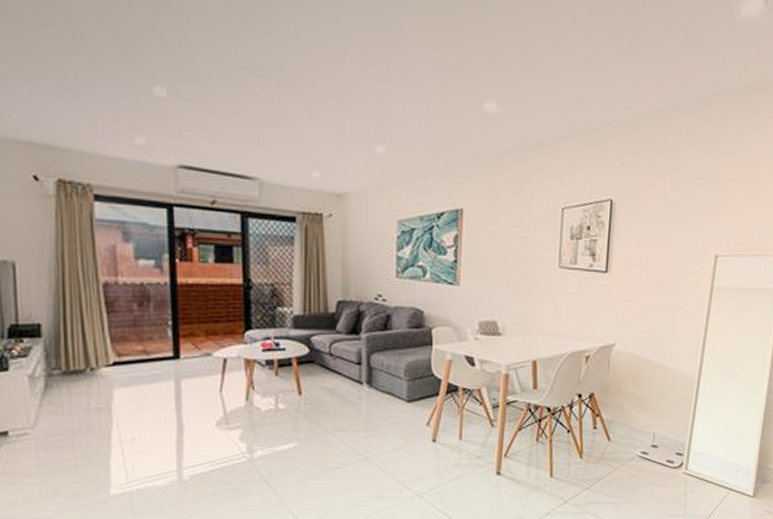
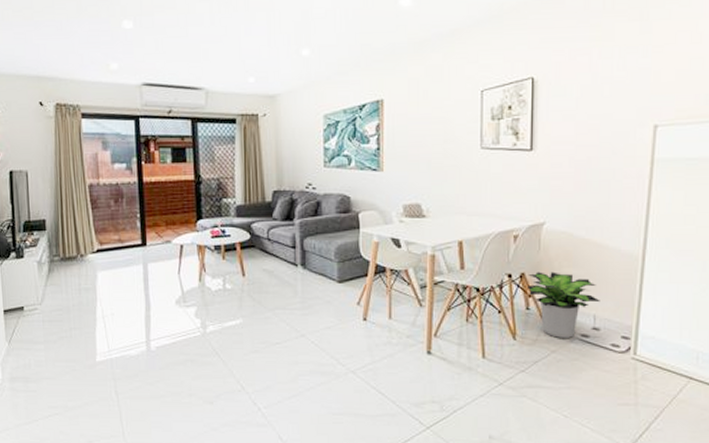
potted plant: none [595,392,660,457] -> present [526,272,600,339]

